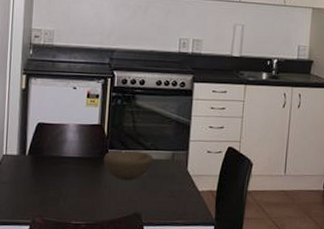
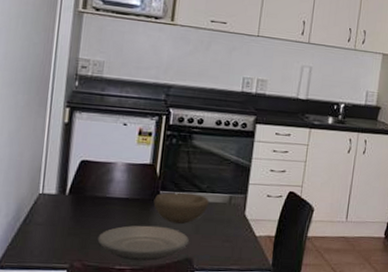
plate: none [55,182,137,216] -> present [97,225,189,261]

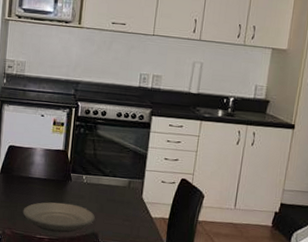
bowl: present [153,192,209,224] -> none [66,175,112,203]

